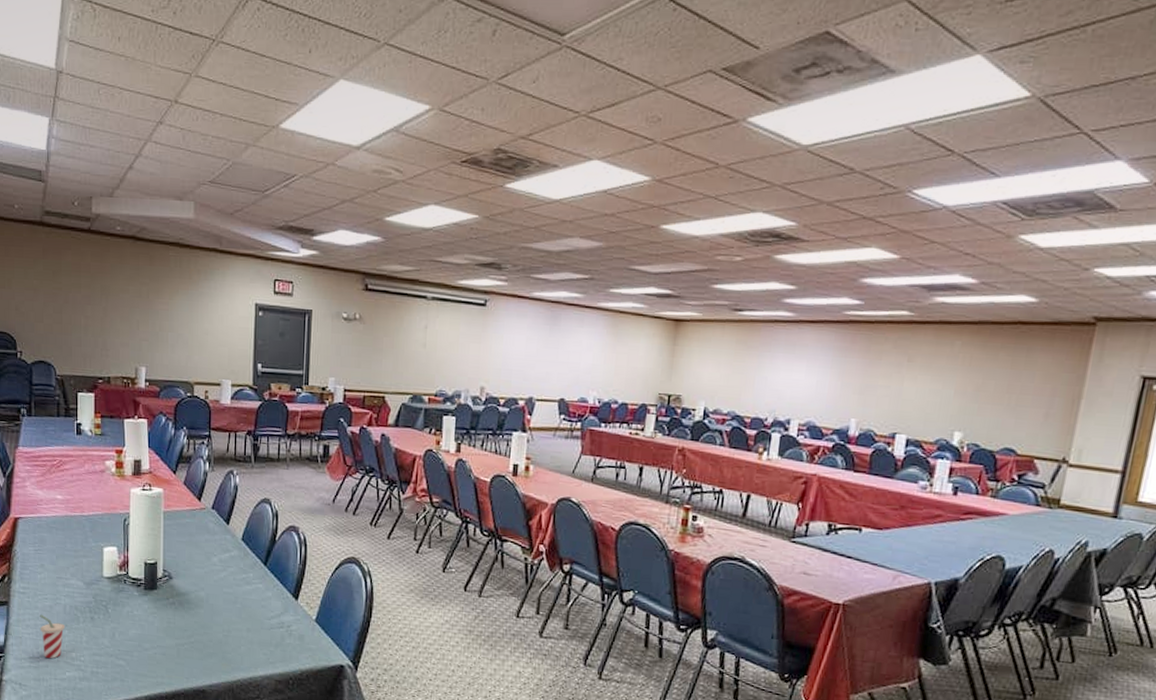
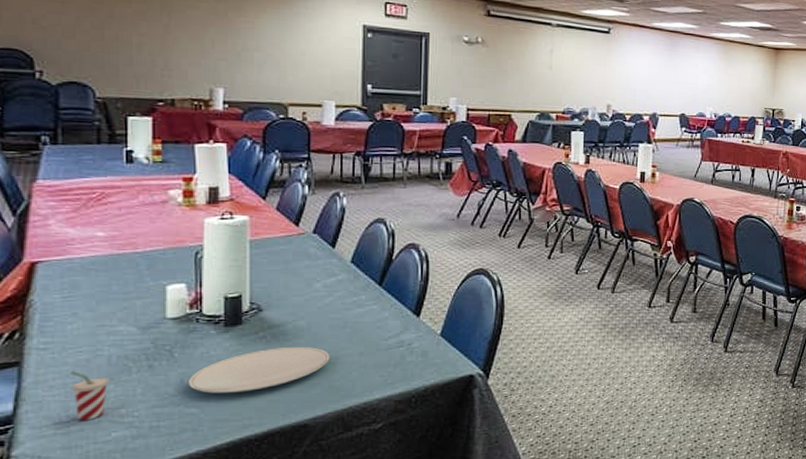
plate: none [118,614,224,652] -> present [187,346,330,393]

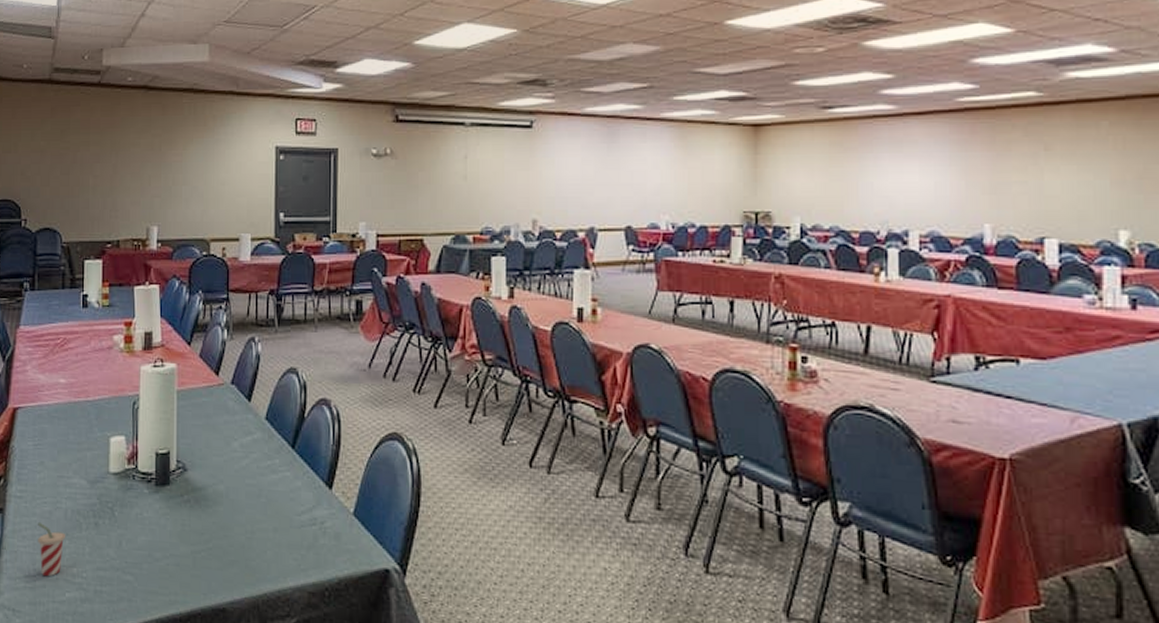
plate: present [187,346,330,393] -> none [125,514,246,563]

